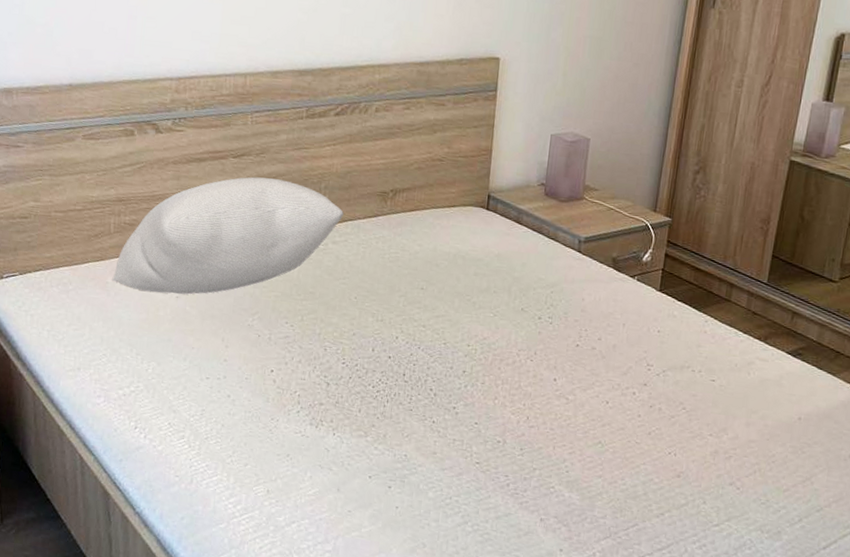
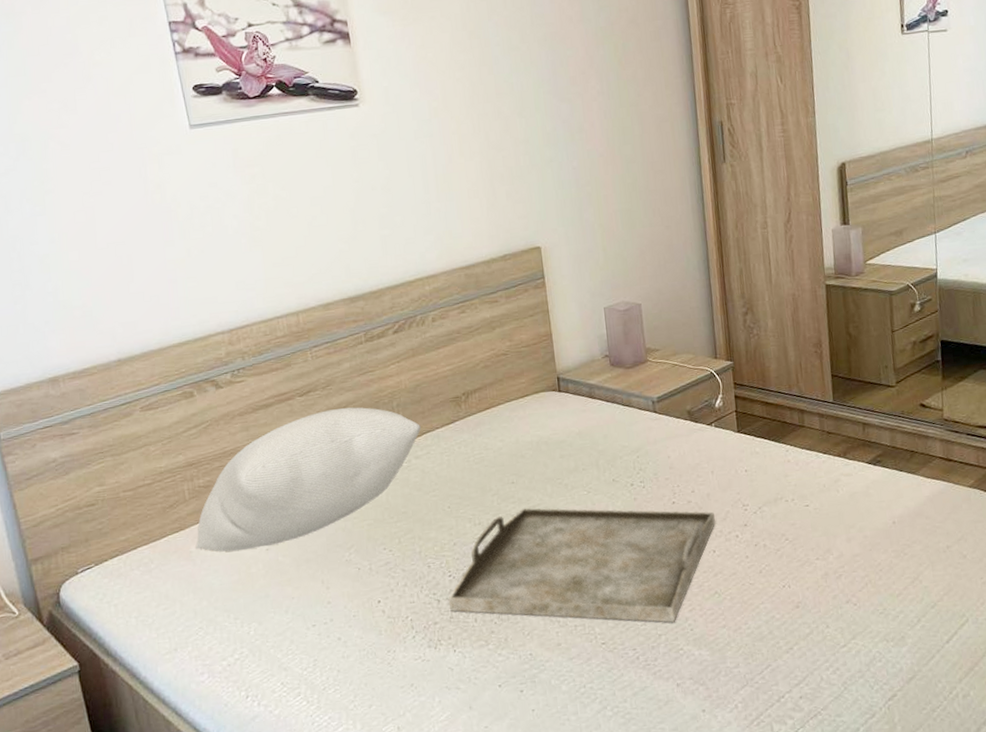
serving tray: none [337,315,616,461] -> present [448,507,716,623]

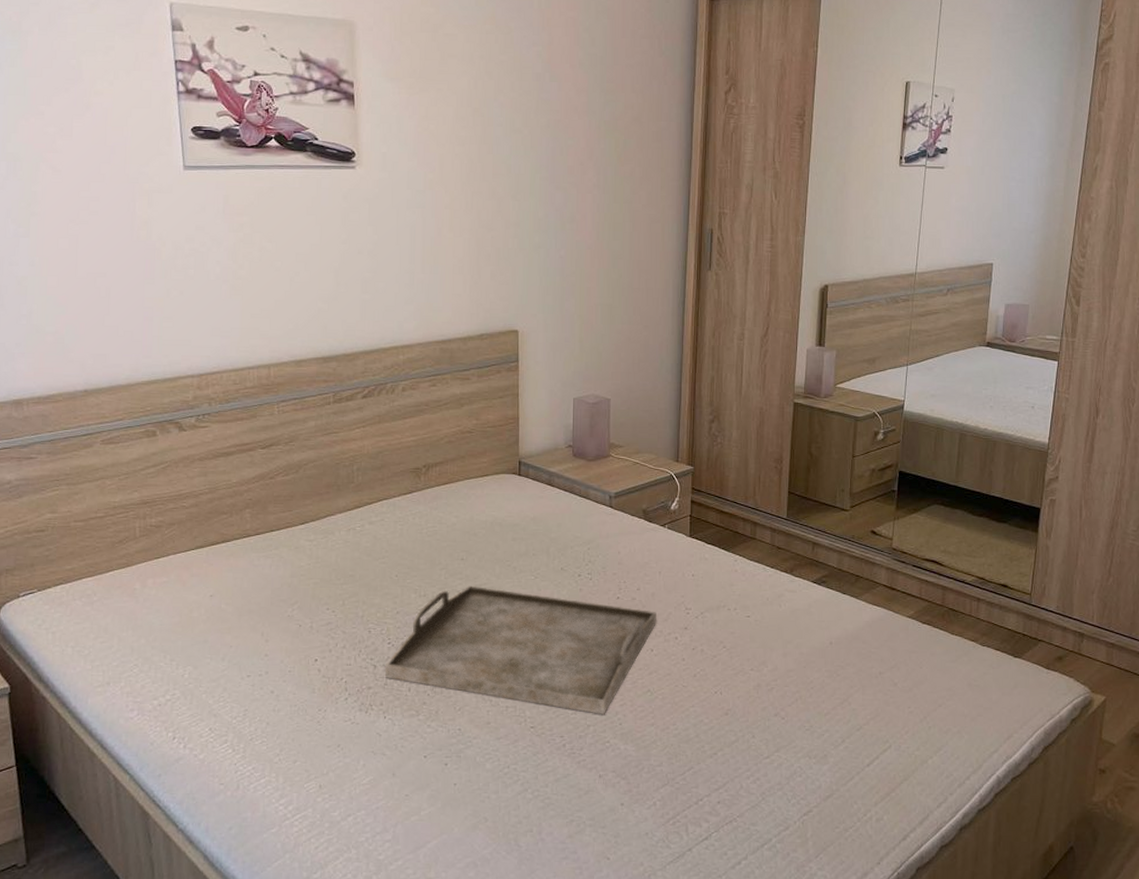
pillow: present [195,407,421,552] -> none [140,466,378,594]

